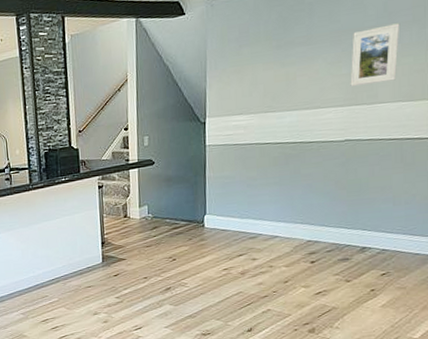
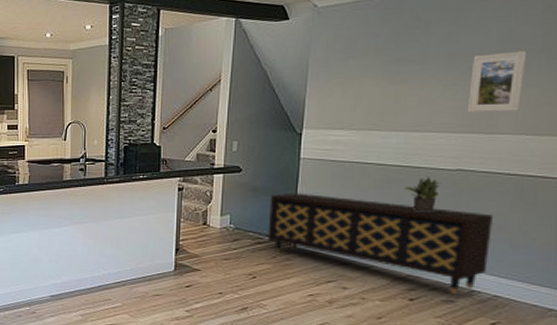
sideboard: none [182,177,378,253] -> present [268,193,493,294]
potted plant: none [300,150,331,183] -> present [405,177,440,212]

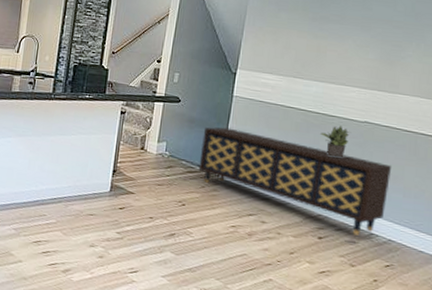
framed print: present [467,51,528,112] -> none [375,23,425,76]

